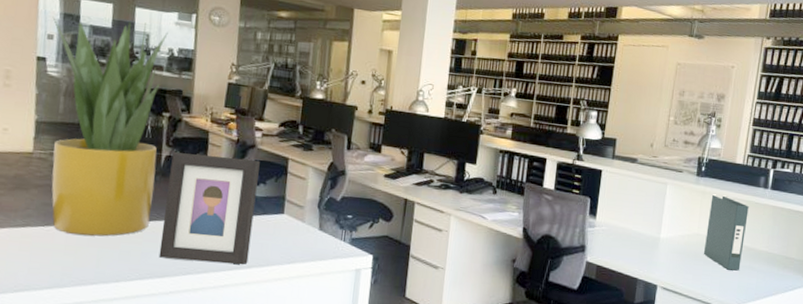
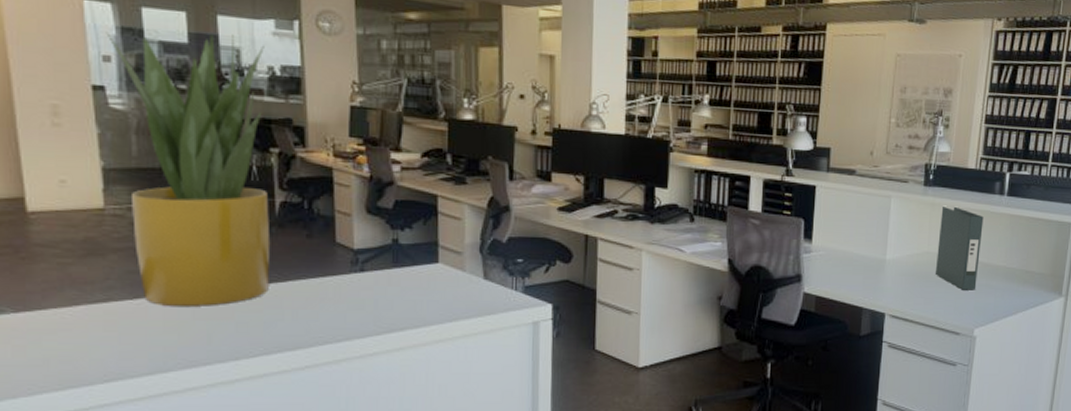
picture frame: present [158,152,260,265] -> none [286,197,402,328]

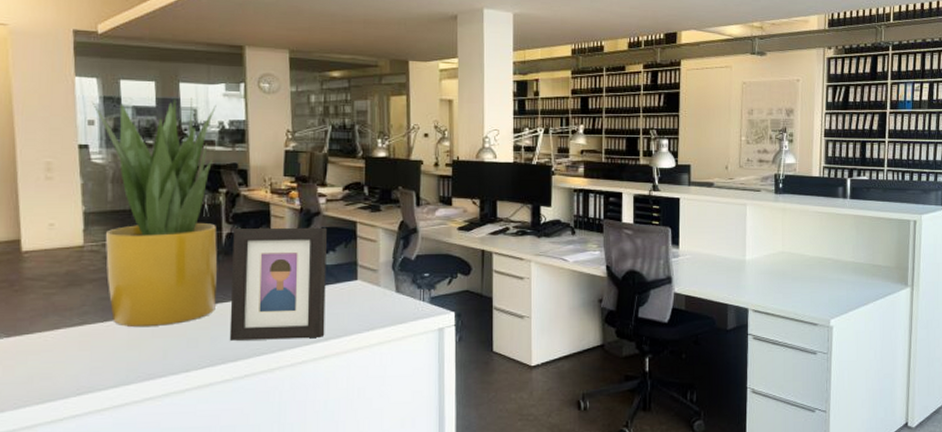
picture frame: none [286,197,402,328] -> present [229,227,327,341]
binder: present [935,205,984,290] -> none [790,210,831,285]

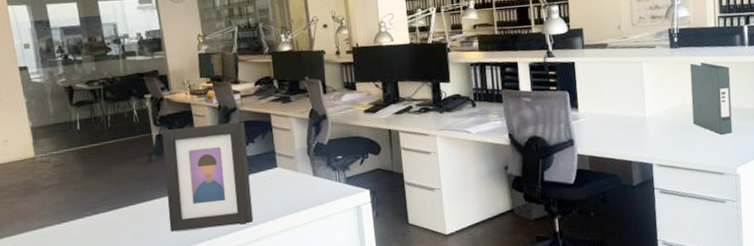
planter: present [91,97,218,327] -> none [24,13,155,226]
binder: none [790,210,831,285] -> present [689,61,733,135]

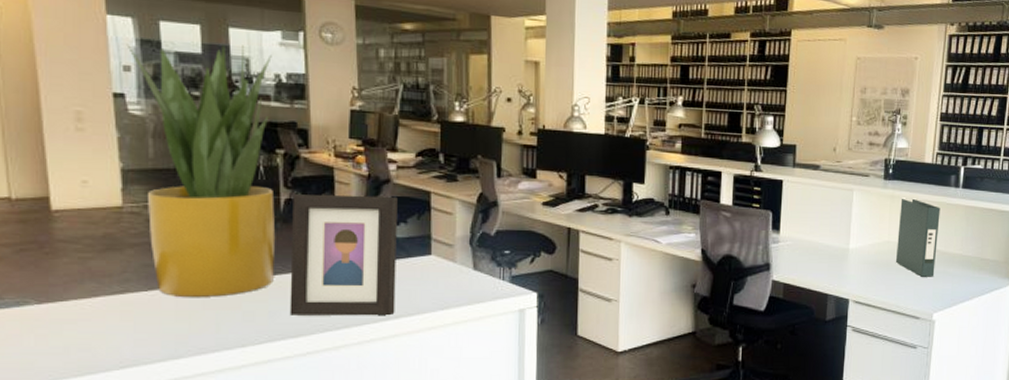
planter: none [24,13,155,226] -> present [126,43,276,297]

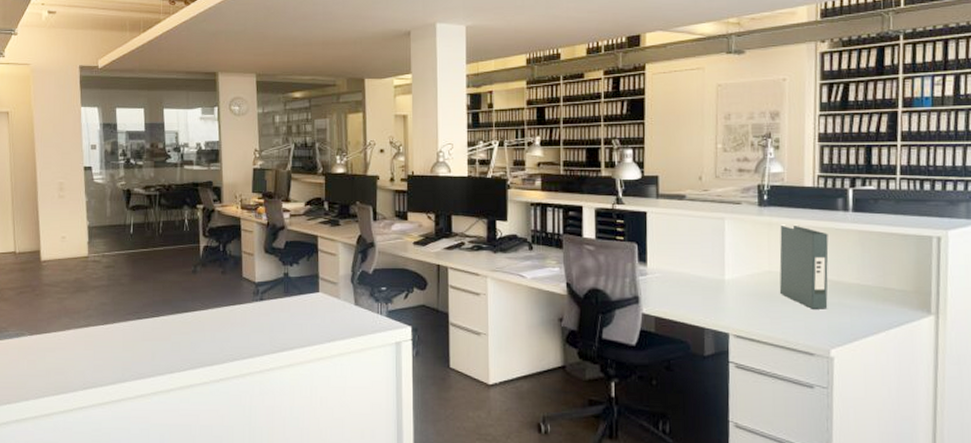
planter: present [126,43,276,297] -> none [94,122,197,330]
picture frame: present [289,194,398,316] -> none [206,241,291,347]

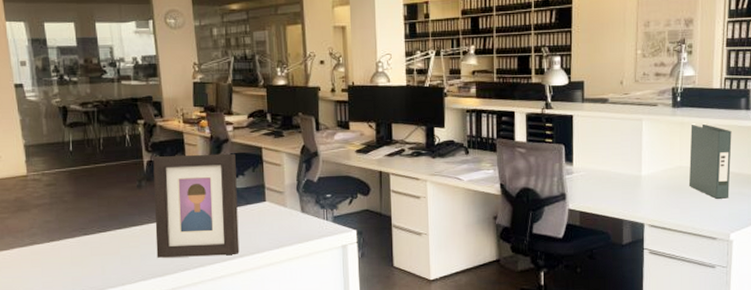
picture frame: none [206,241,291,347] -> present [153,153,240,258]

